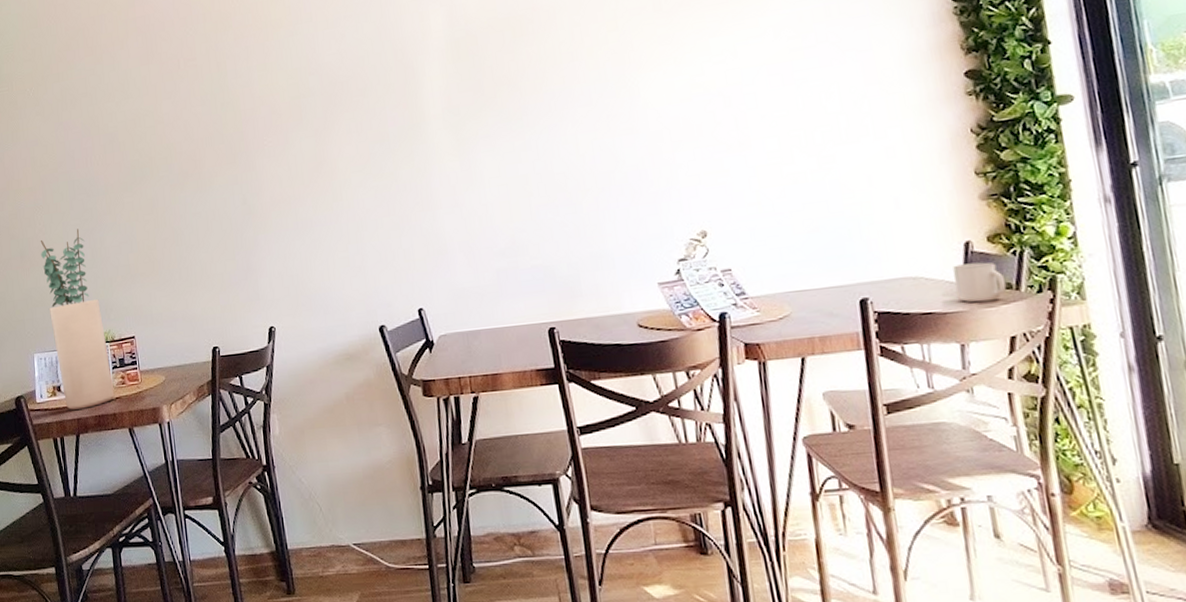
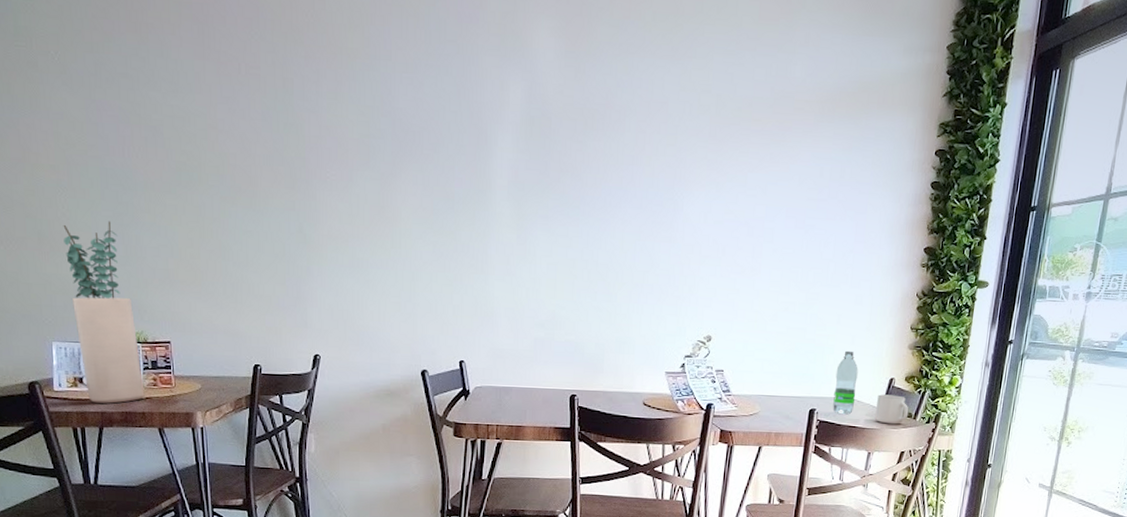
bottle: none [883,217,923,301] -> present [833,351,858,415]

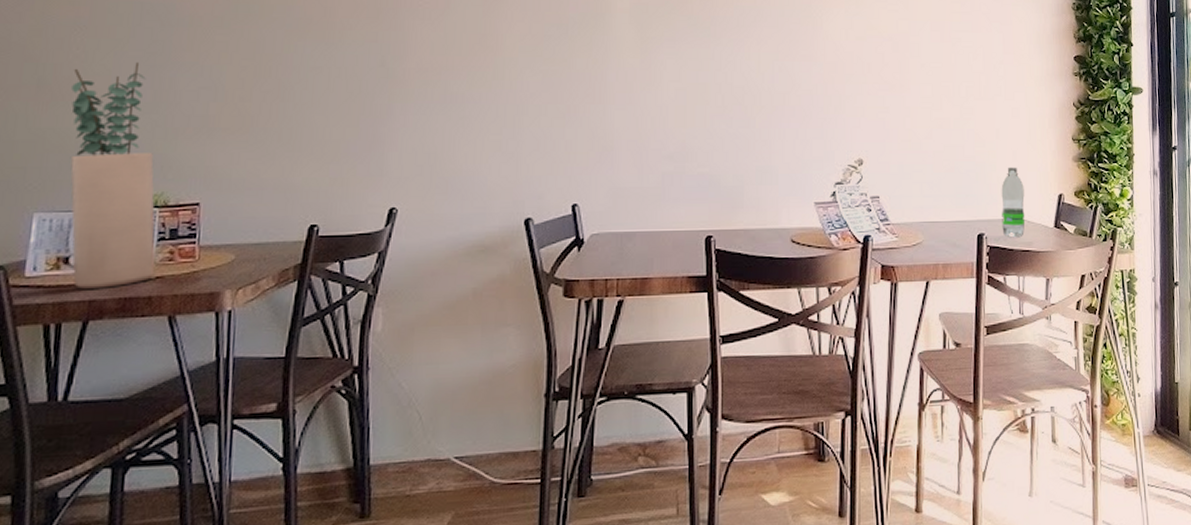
cup: present [874,394,909,425] -> none [1048,212,1084,245]

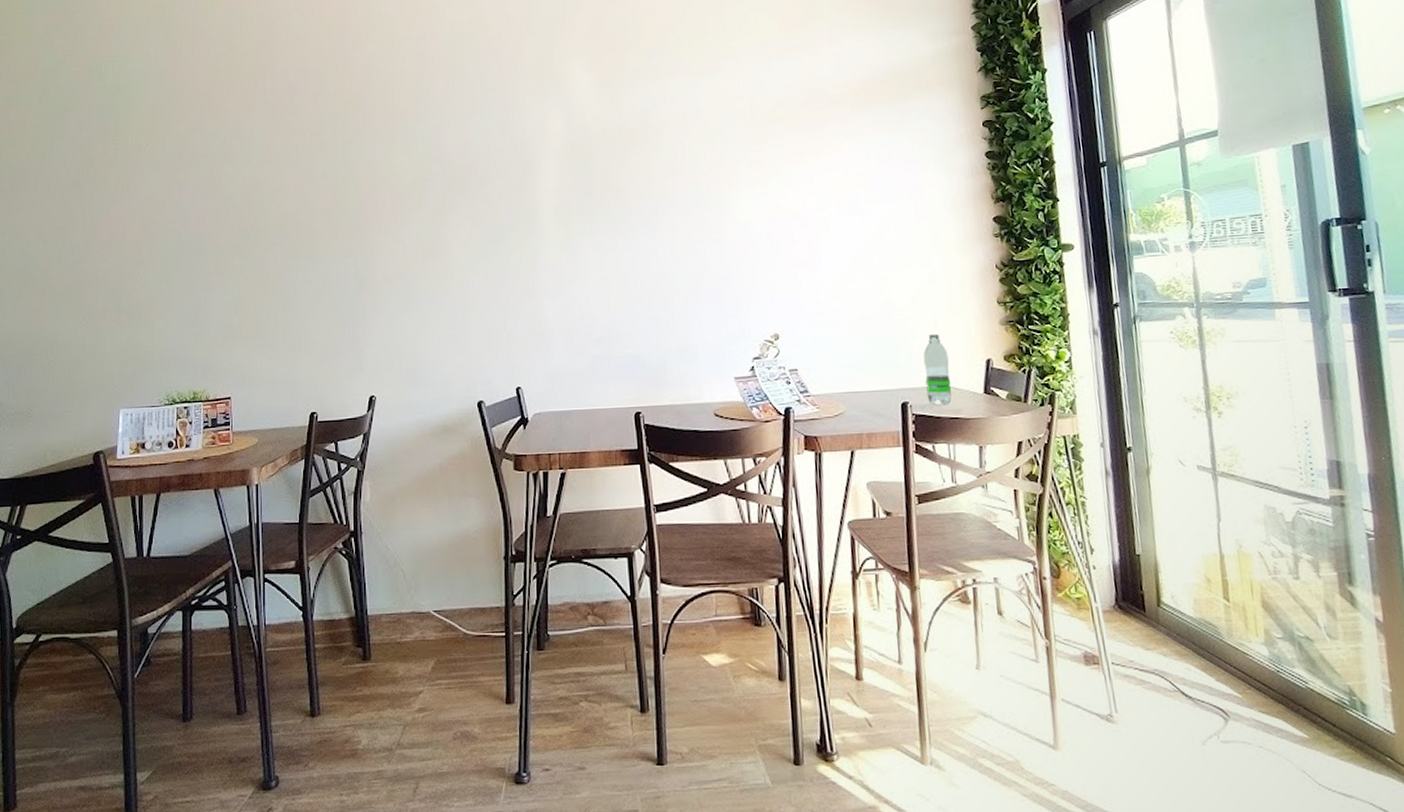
vase: present [70,62,156,291] -> none [139,287,203,469]

